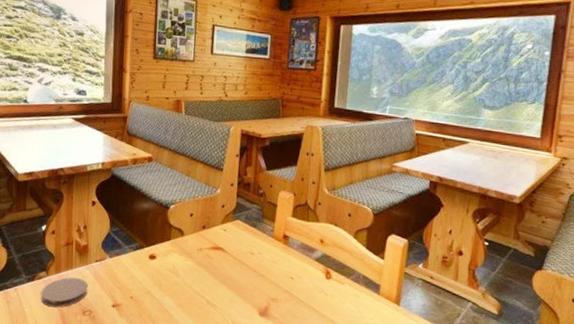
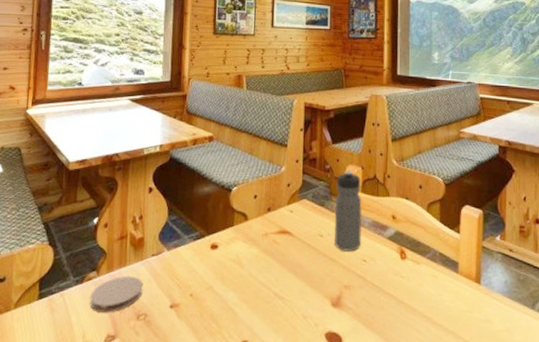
water bottle: none [264,195,293,269] -> present [334,170,363,252]

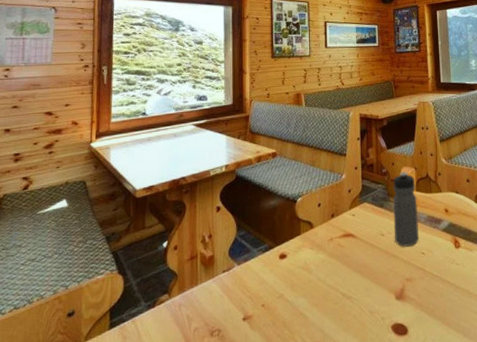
coaster: present [89,276,143,313] -> none [162,294,216,334]

